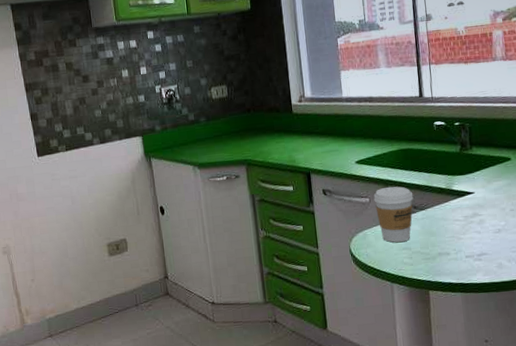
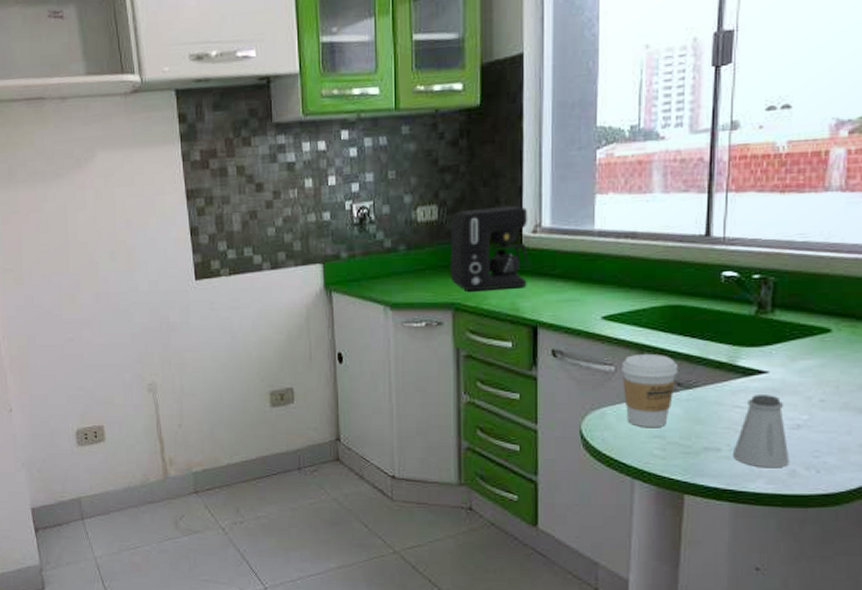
coffee maker: none [238,82,299,150] -> present [450,205,528,291]
saltshaker: none [458,209,497,264] -> present [732,395,790,468]

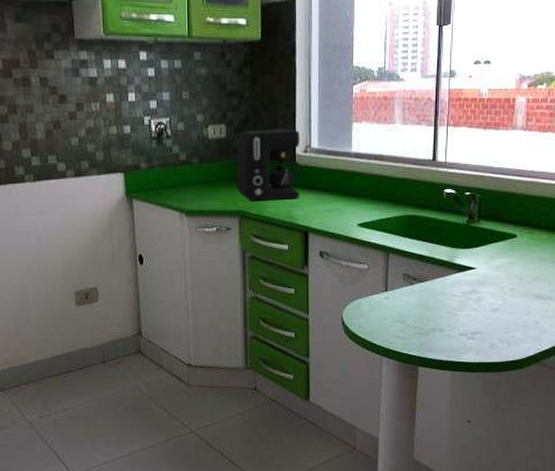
coffee cup: present [621,353,679,428] -> none [373,254,414,315]
saltshaker: present [732,395,790,468] -> none [451,286,490,343]

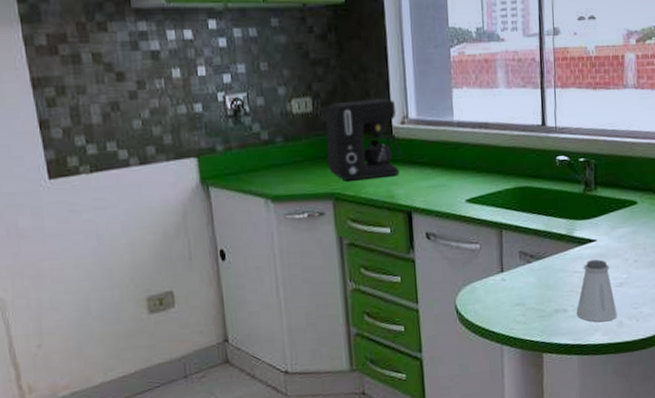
saltshaker: none [451,286,490,343] -> present [576,259,617,322]

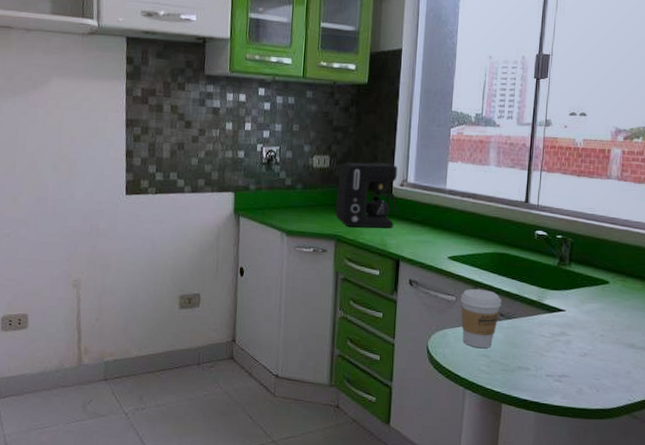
coffee cup: none [485,230,530,298] -> present [460,288,502,349]
saltshaker: present [576,259,617,322] -> none [538,327,578,386]

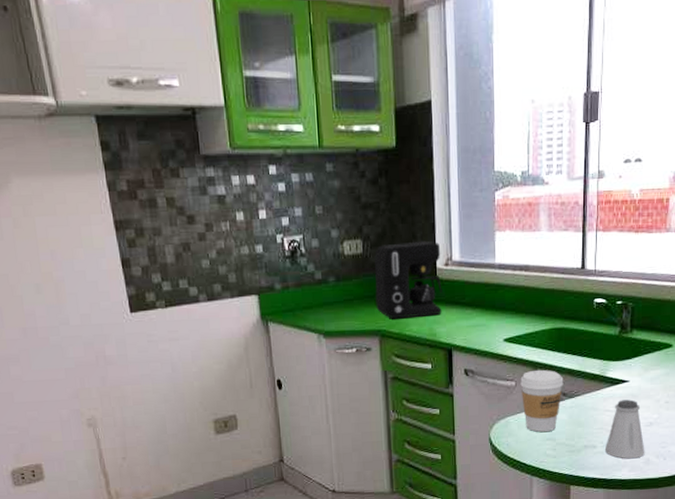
saltshaker: none [538,327,578,386] -> present [604,399,645,459]

